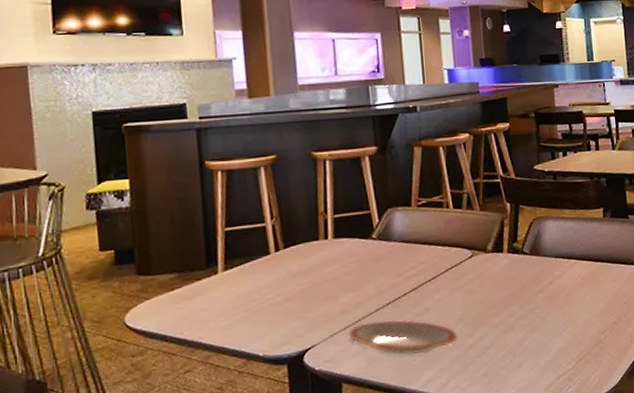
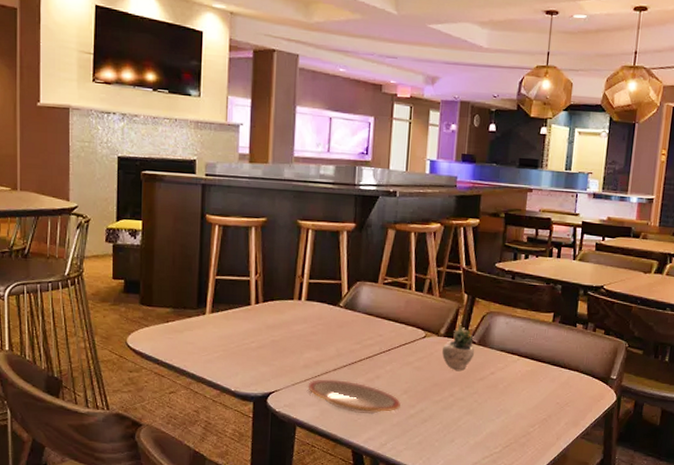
succulent plant: none [492,225,558,288] -> present [441,322,509,372]

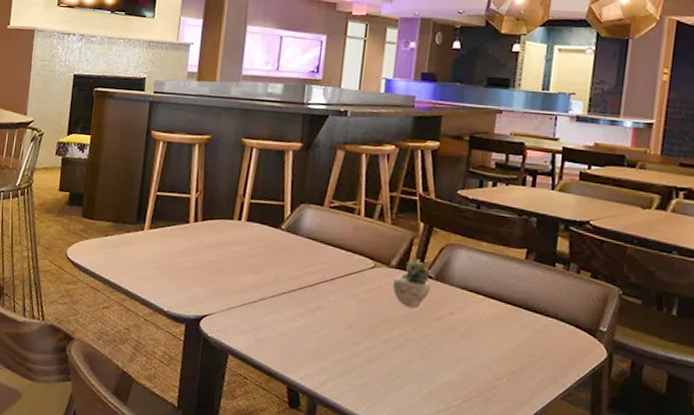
plate: present [308,379,402,415] -> none [243,305,345,349]

